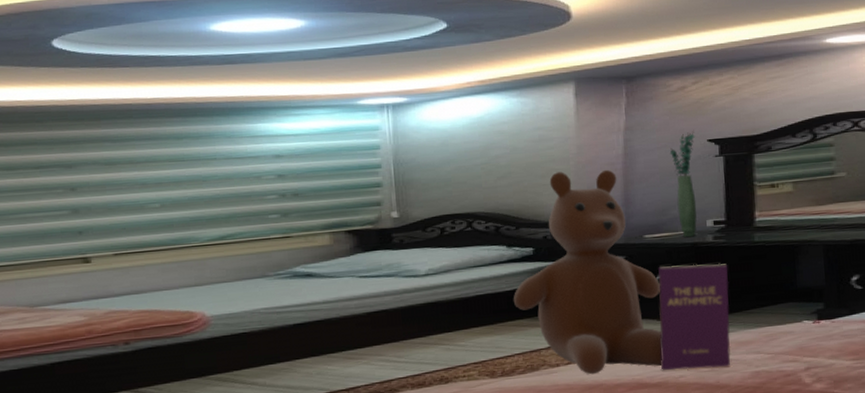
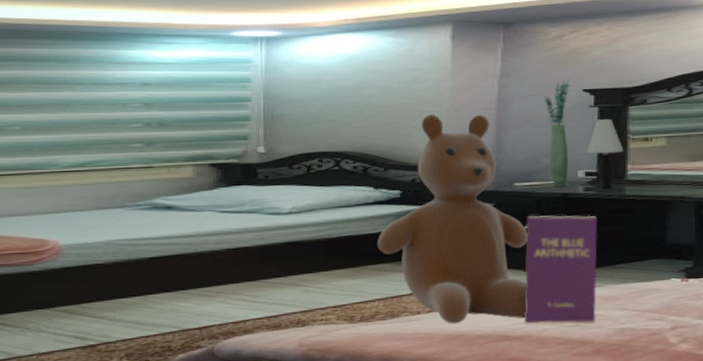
table lamp: none [714,168,751,237] -> present [587,119,624,190]

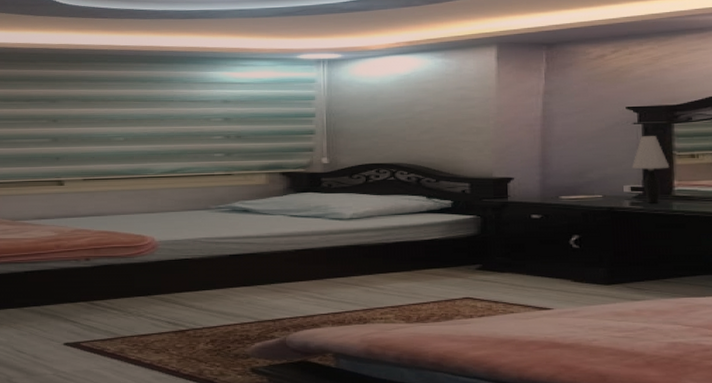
teddy bear: present [377,114,527,324] -> none [430,130,576,329]
book: present [524,215,598,324] -> none [573,227,647,335]
vase: present [544,79,571,188] -> none [587,96,614,202]

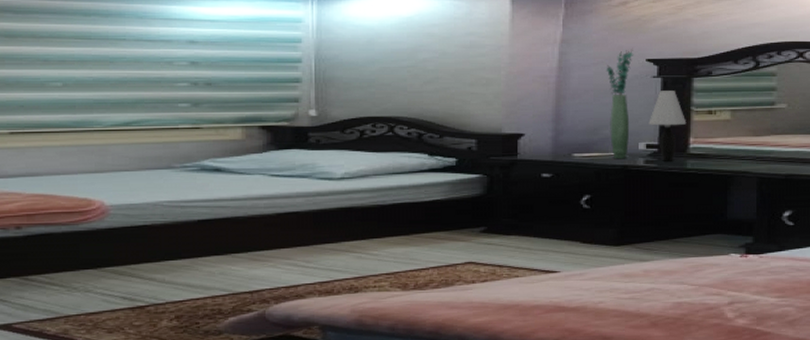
vase: none [587,96,614,202] -> present [606,47,634,160]

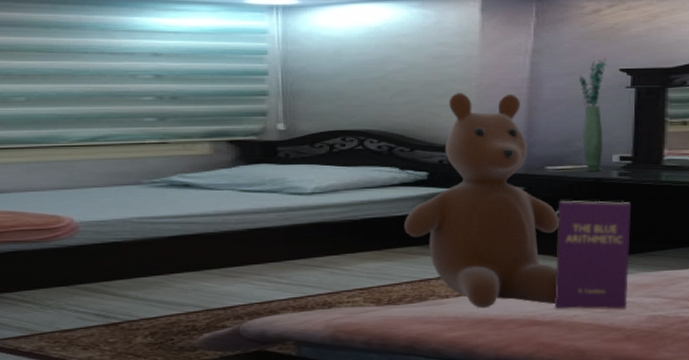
teddy bear: none [431,81,585,294] -> present [403,93,559,309]
book: none [581,187,658,296] -> present [555,200,632,310]
table lamp: present [648,91,687,163] -> none [622,101,661,175]

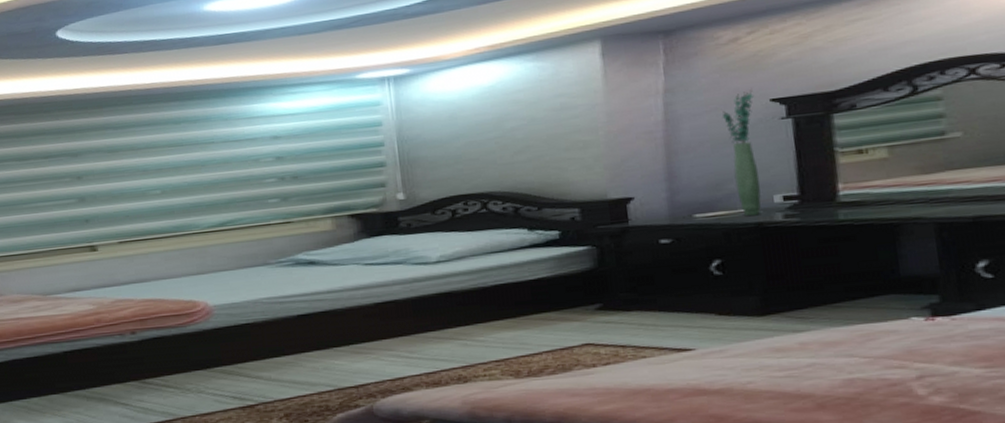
teddy bear: present [403,93,559,309] -> none [537,139,725,378]
book: present [555,200,632,310] -> none [714,246,814,375]

